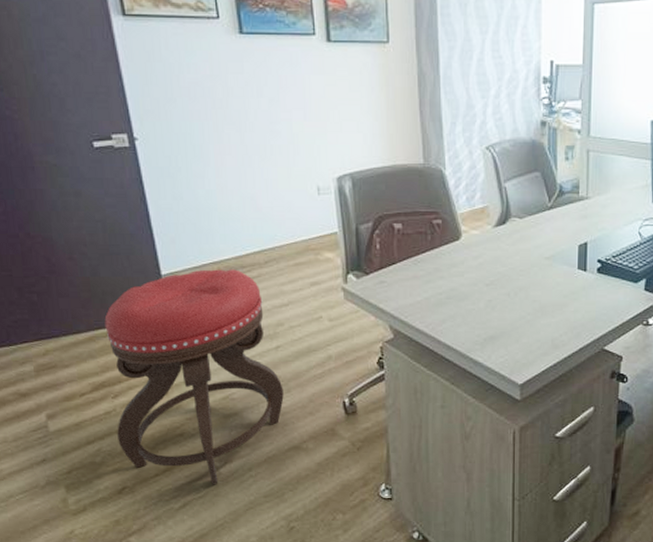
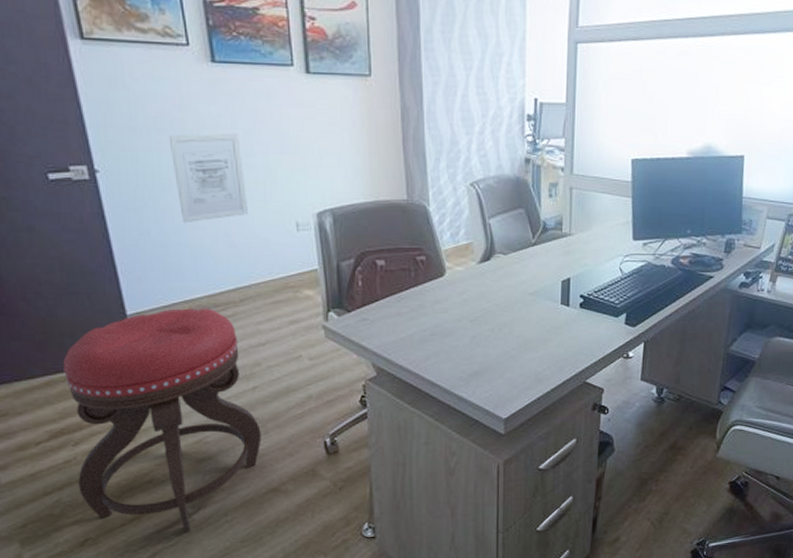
wall art: none [200,101,274,188] -> present [168,133,249,224]

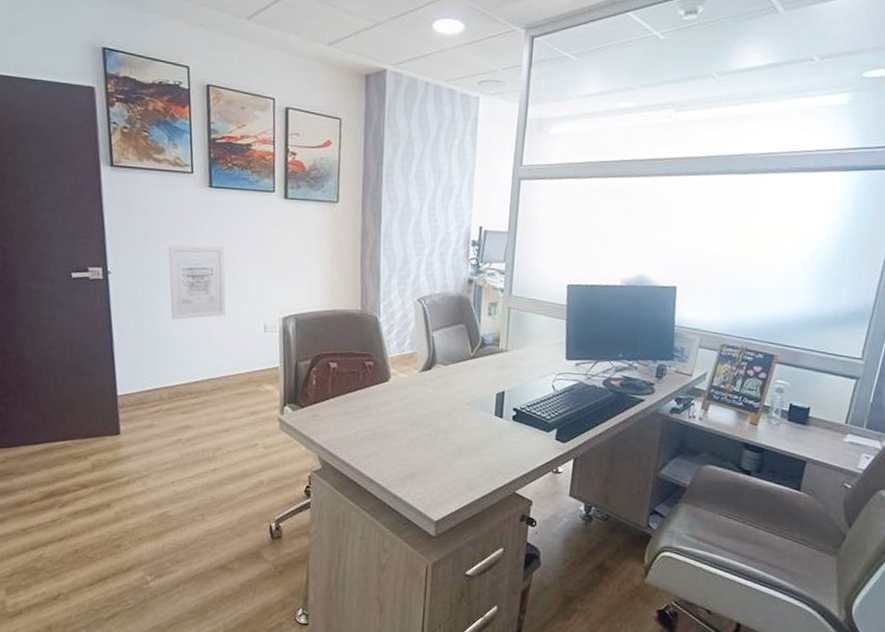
stool: present [62,308,262,532] -> none [59,393,216,598]

